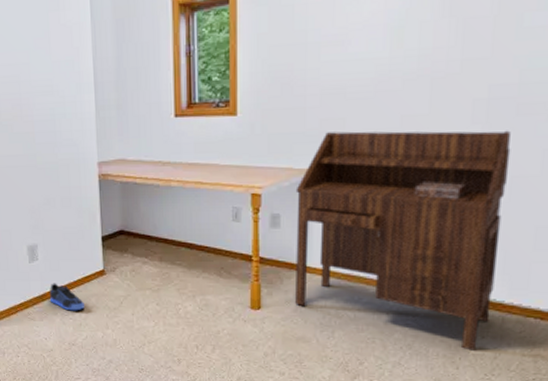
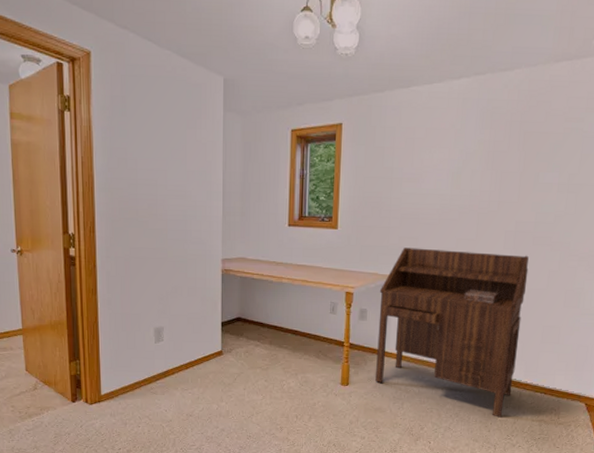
sneaker: present [50,283,84,311] -> none [172,361,203,386]

